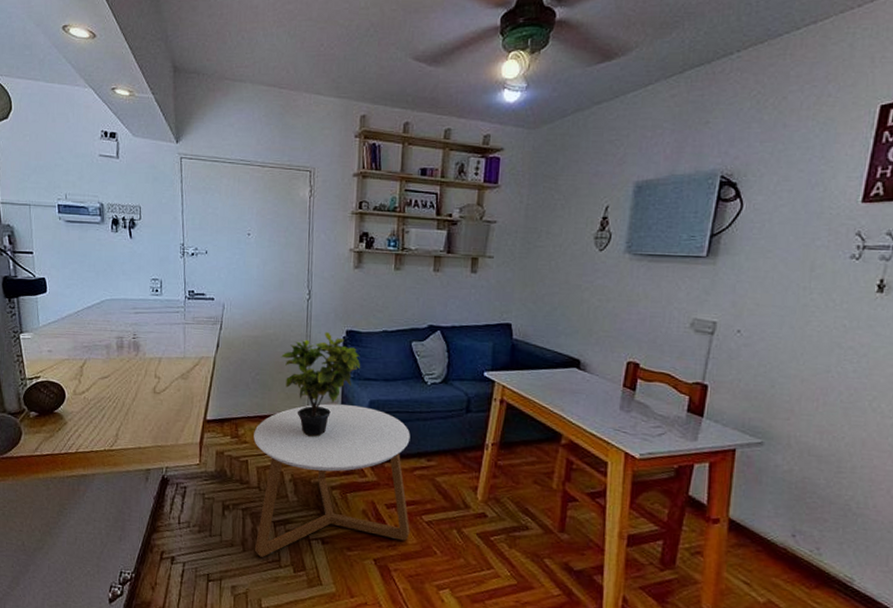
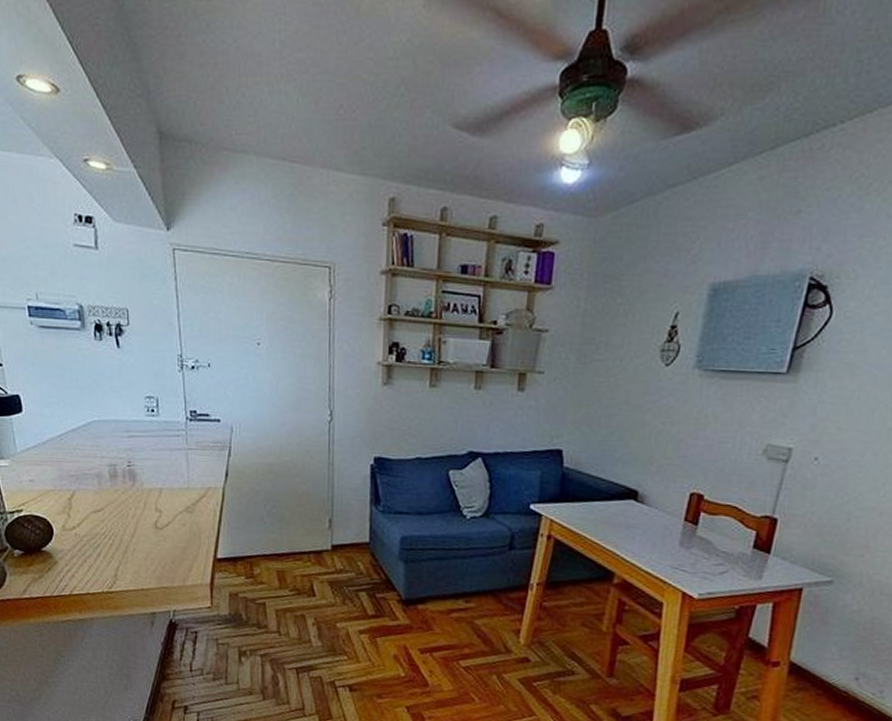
coffee table: present [253,403,411,557] -> none [271,540,447,706]
potted plant: present [281,331,361,437] -> none [300,458,391,577]

